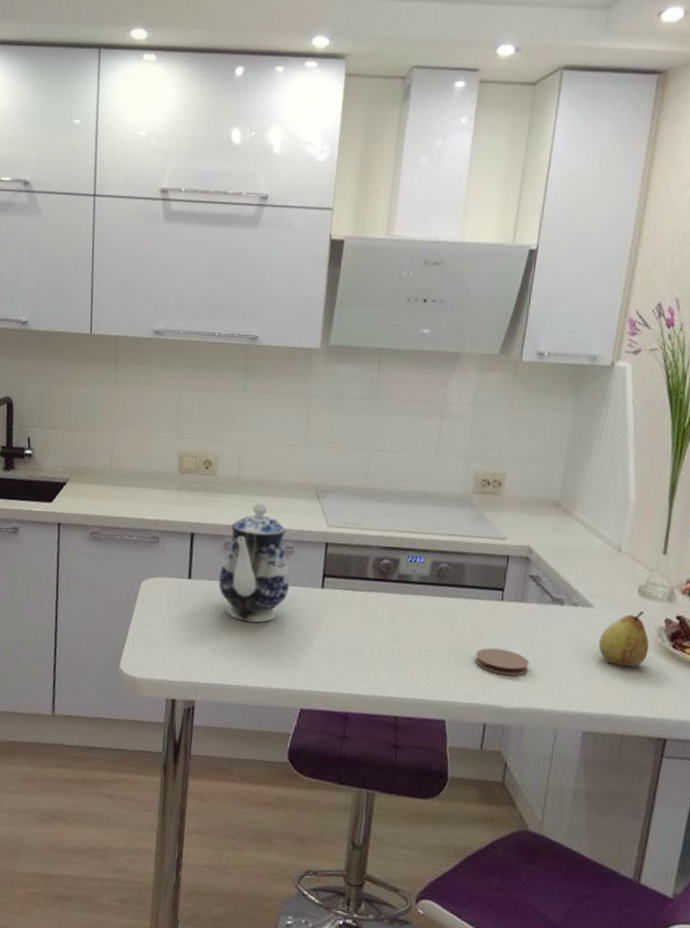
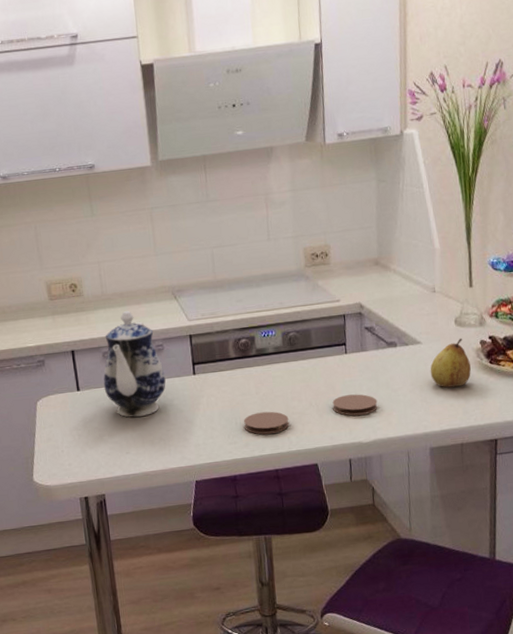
coaster: none [367,646,422,675] -> present [244,411,290,435]

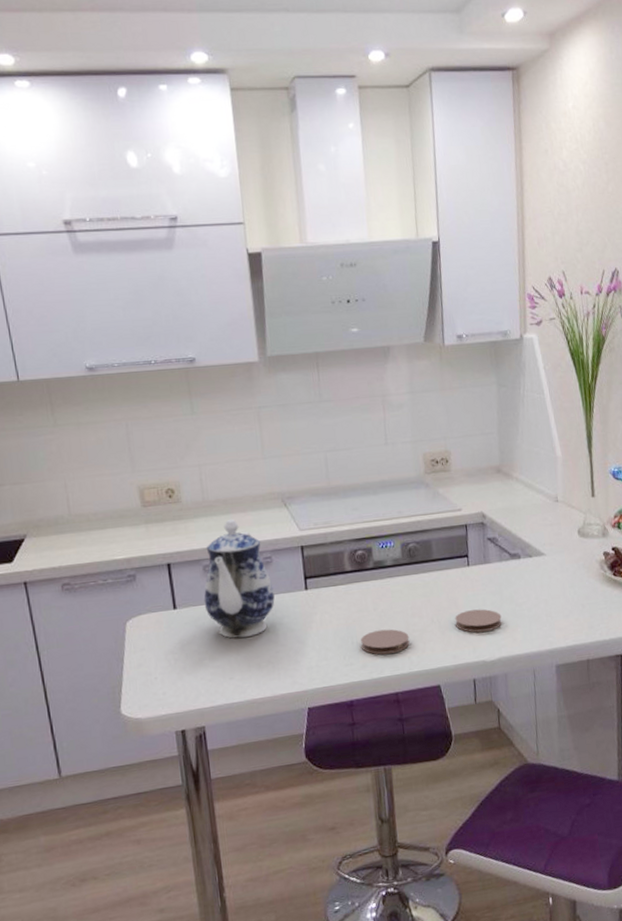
fruit: present [430,338,471,388] -> none [554,549,596,602]

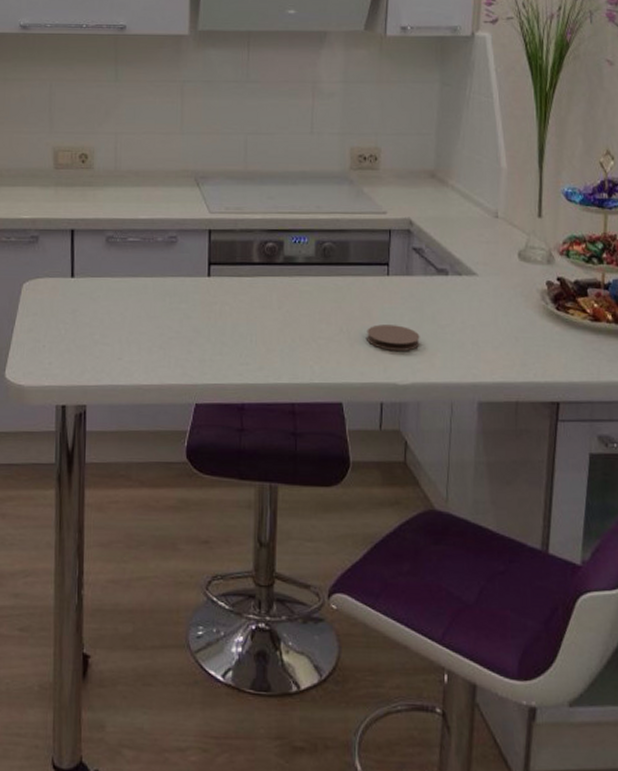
teapot: present [203,519,275,639] -> none [102,193,175,317]
coaster: present [360,629,410,655] -> none [259,331,314,359]

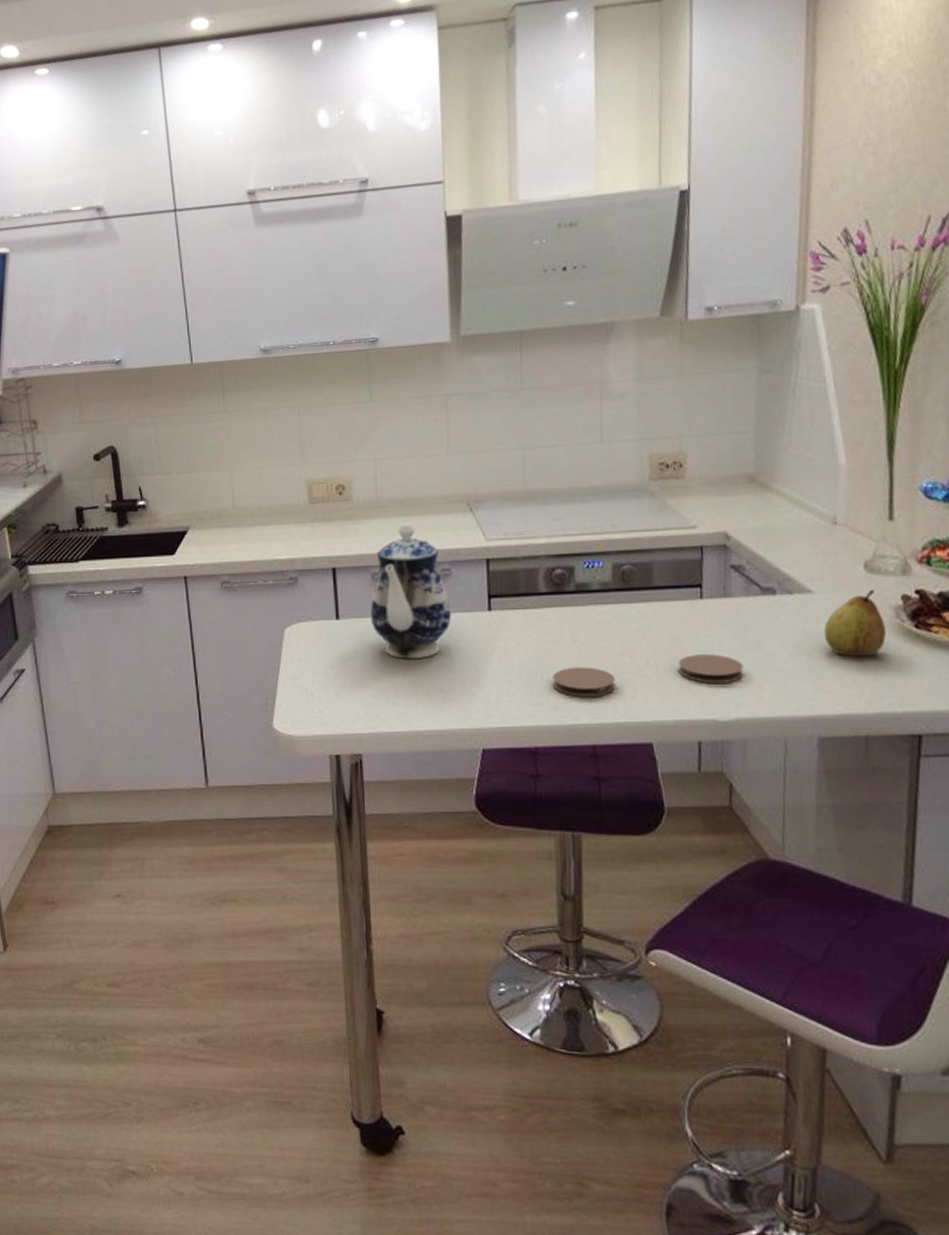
teapot: none [102,193,175,317] -> present [370,523,451,659]
coaster: none [259,331,314,359] -> present [552,667,616,697]
fruit: none [485,275,534,332] -> present [823,589,886,656]

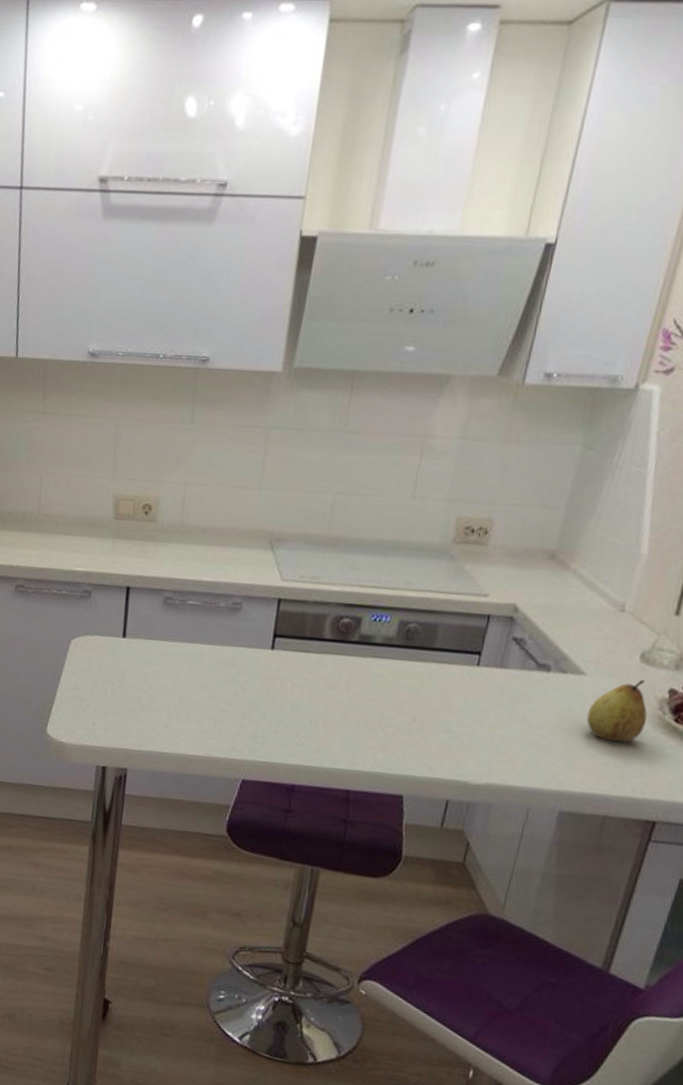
teapot: present [370,523,451,659] -> none [155,552,236,687]
coaster: present [552,667,616,697] -> none [319,714,381,746]
coaster: present [678,654,744,683] -> none [441,718,504,750]

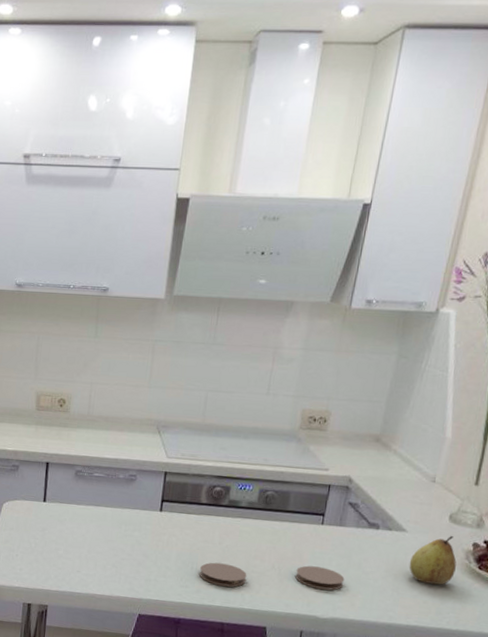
coaster: none [319,714,381,746] -> present [199,562,247,587]
coaster: none [441,718,504,750] -> present [295,565,345,591]

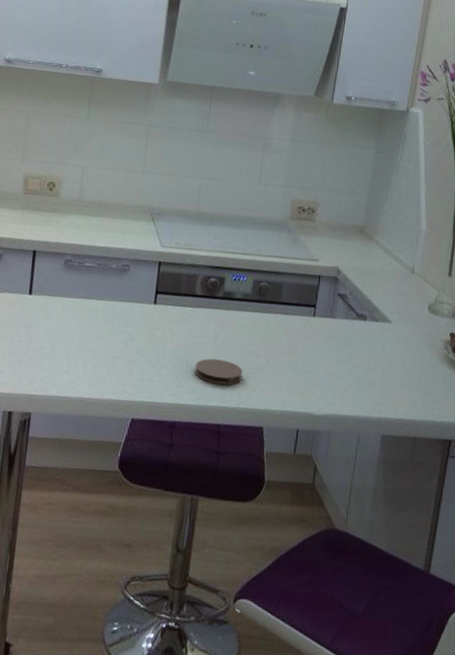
coaster: present [295,565,345,591] -> none [290,359,337,385]
fruit: present [409,535,457,585] -> none [395,325,437,376]

